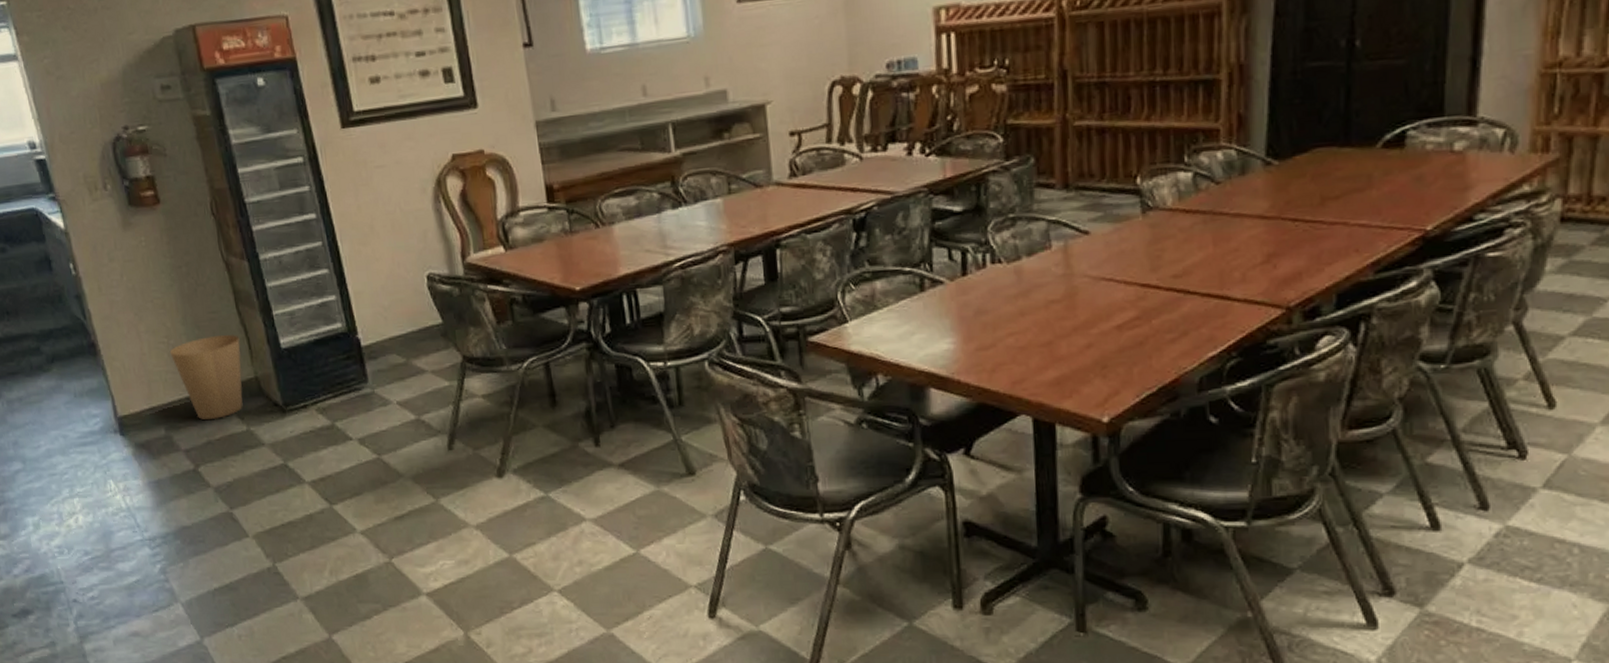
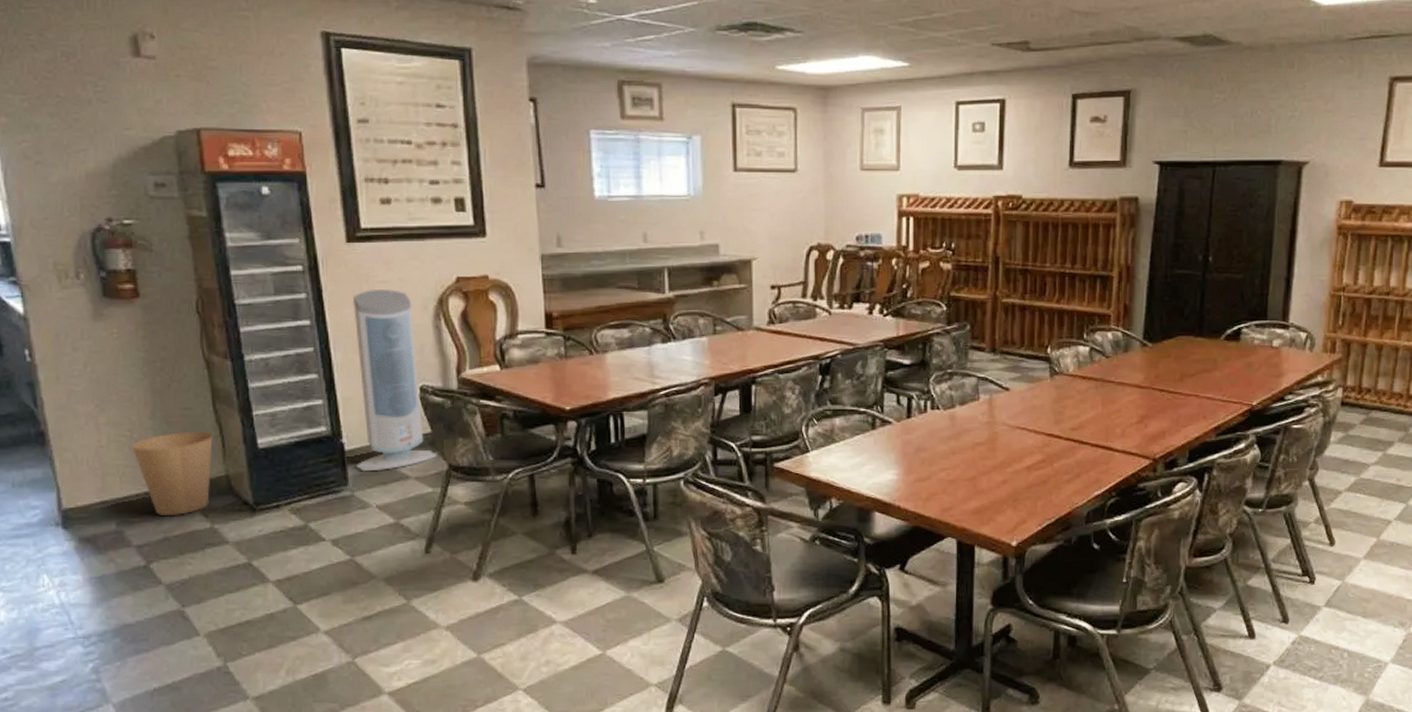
air purifier: none [353,174,451,368] -> present [352,290,437,472]

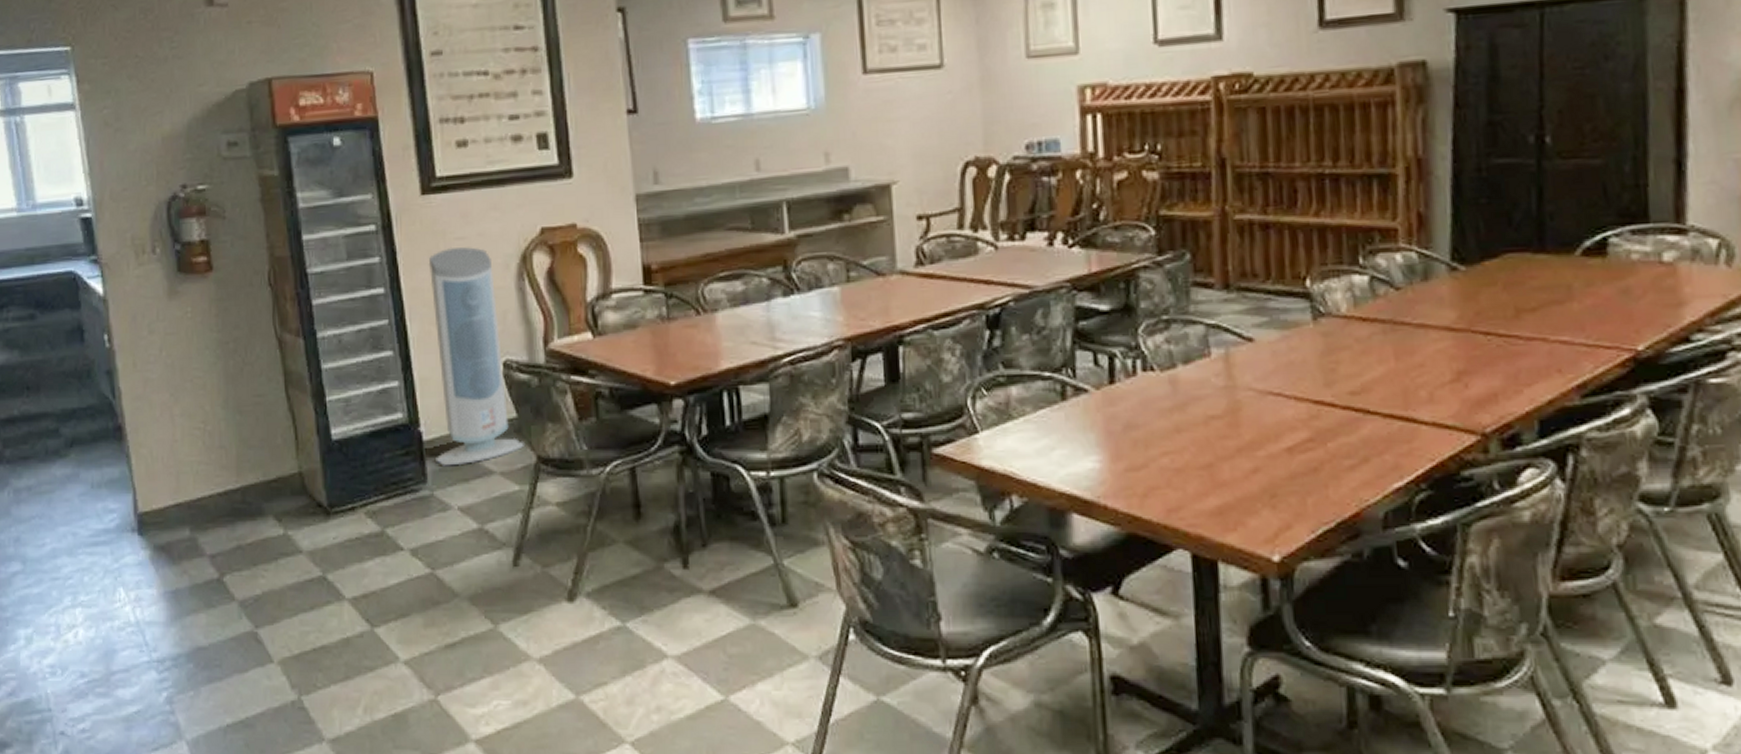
trash can: present [131,432,213,516] -> none [205,422,286,521]

